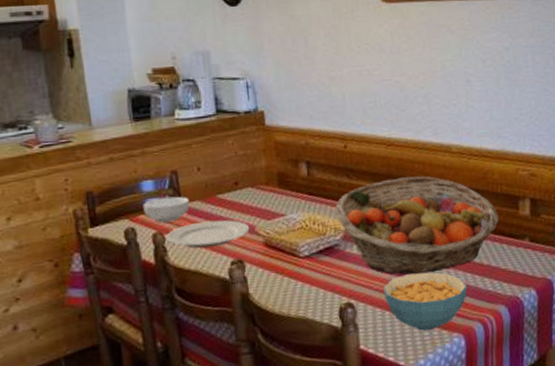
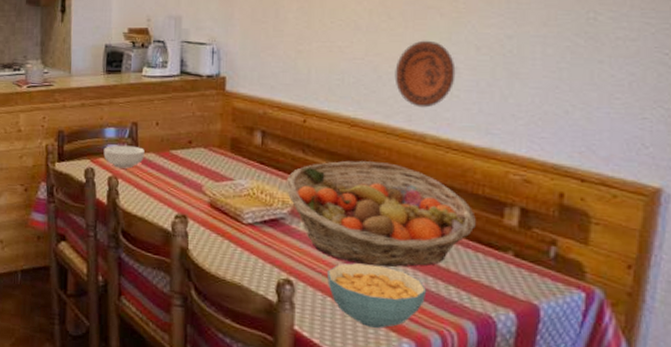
plate: present [166,220,250,249] -> none [120,172,198,198]
decorative plate: none [419,57,469,121] -> present [394,40,456,108]

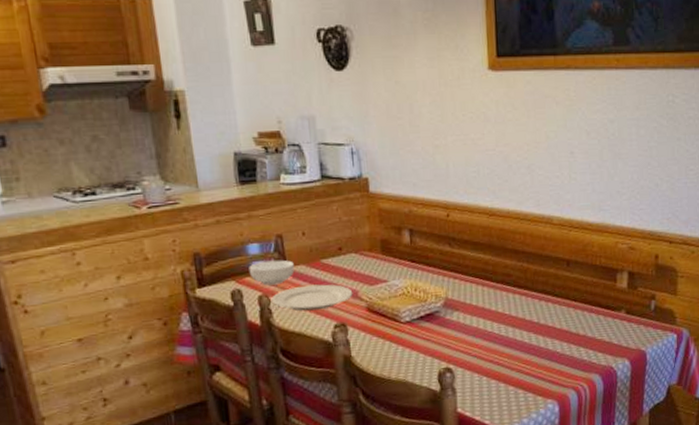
plate: none [120,172,198,198] -> present [271,284,353,311]
fruit basket: present [286,160,476,268] -> none [436,246,596,343]
cereal bowl: present [326,263,427,329] -> none [480,340,563,396]
decorative plate: present [394,40,456,108] -> none [522,128,572,192]

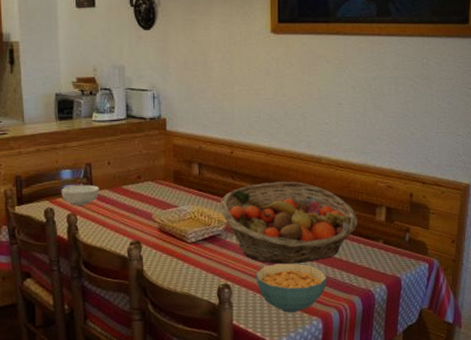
plate: present [271,284,353,311] -> none [78,207,148,229]
fruit basket: none [436,246,596,343] -> present [220,181,358,265]
cereal bowl: none [480,340,563,396] -> present [255,263,328,312]

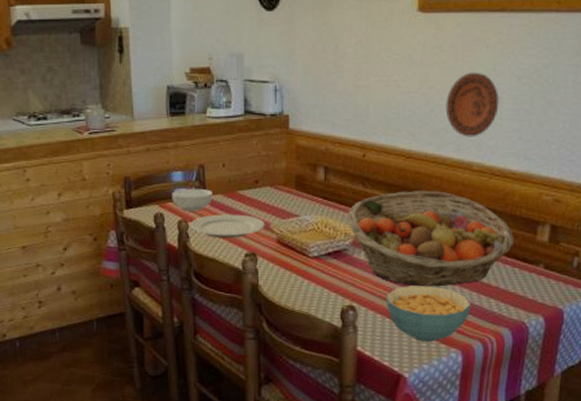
plate: none [78,207,148,229] -> present [190,214,265,238]
decorative plate: none [297,82,340,136] -> present [445,72,499,137]

